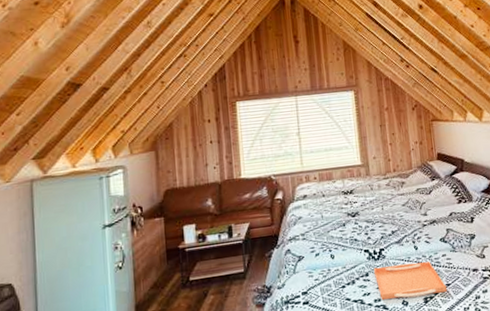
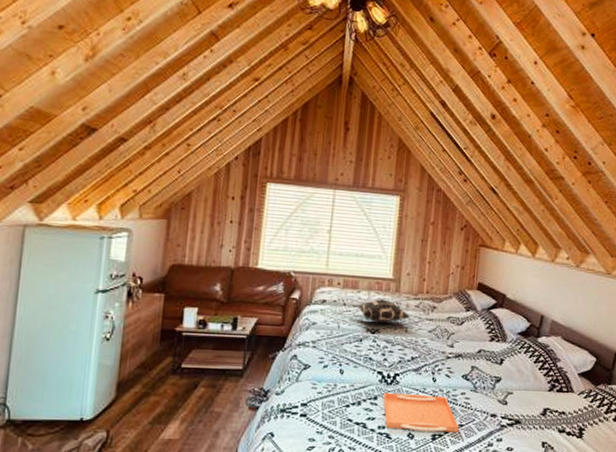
decorative pillow: none [331,184,383,207] -> present [352,299,410,324]

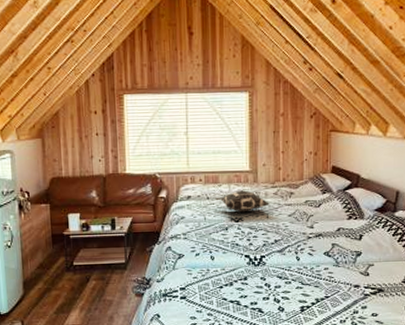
serving tray: present [383,392,459,432] -> none [252,272,325,305]

